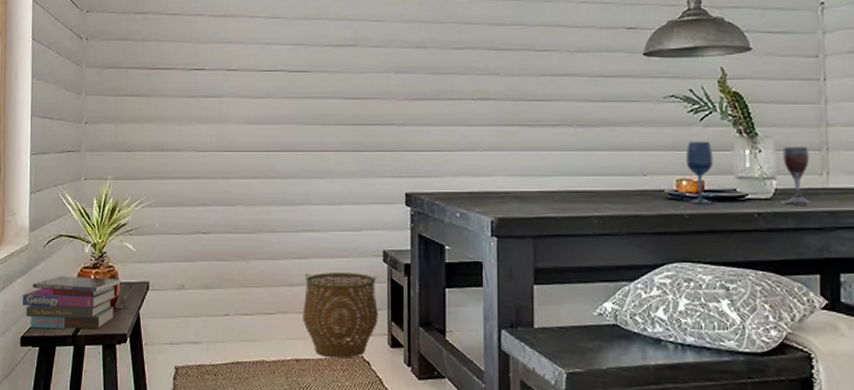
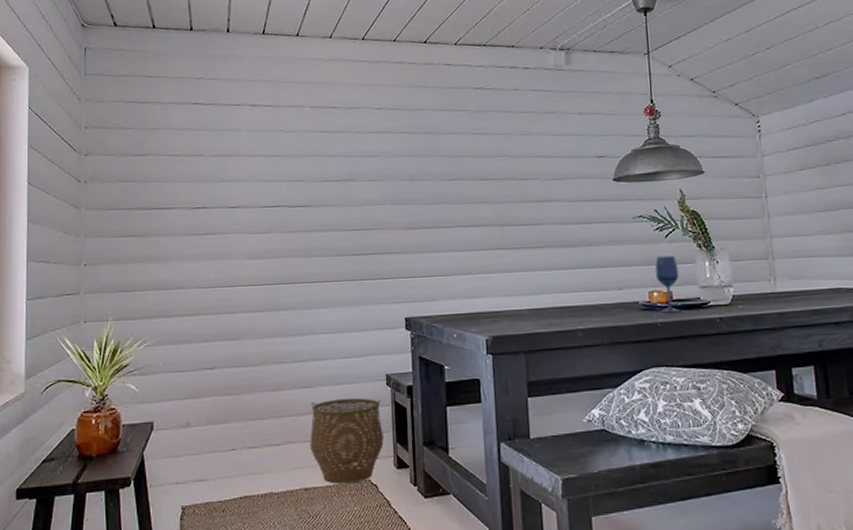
books: present [22,276,121,330] -> none [17,421,123,480]
cup: present [782,147,812,205] -> none [736,257,764,309]

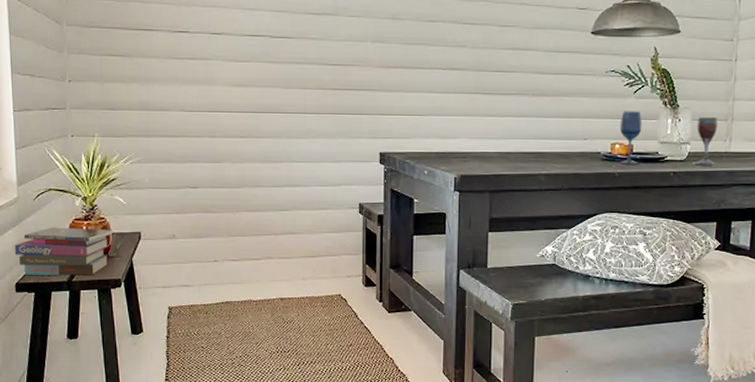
books: none [17,421,123,480] -> present [14,227,113,276]
basket: present [310,398,385,484] -> none [286,223,355,297]
cup: none [736,257,764,309] -> present [696,117,719,166]

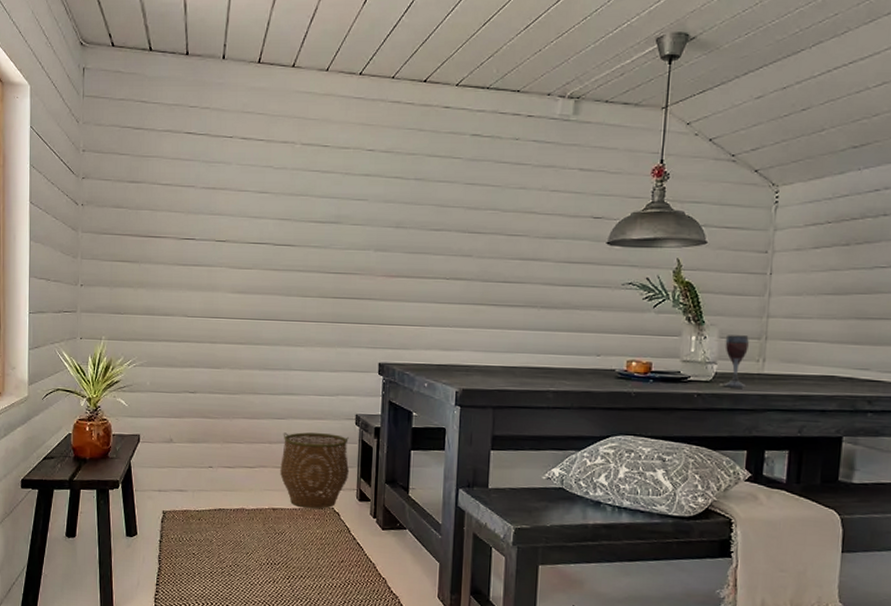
books: present [14,227,113,276] -> none [22,426,114,476]
basket: none [286,223,355,297] -> present [280,432,350,509]
wineglass: present [619,111,643,164] -> none [636,326,663,384]

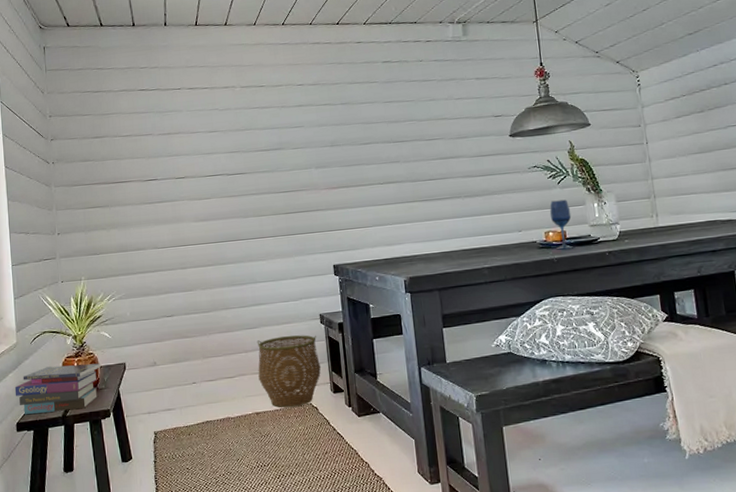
books: none [22,426,114,476] -> present [14,363,101,415]
wineglass: none [636,326,663,384] -> present [549,199,573,250]
cup: present [723,335,750,388] -> none [621,196,648,243]

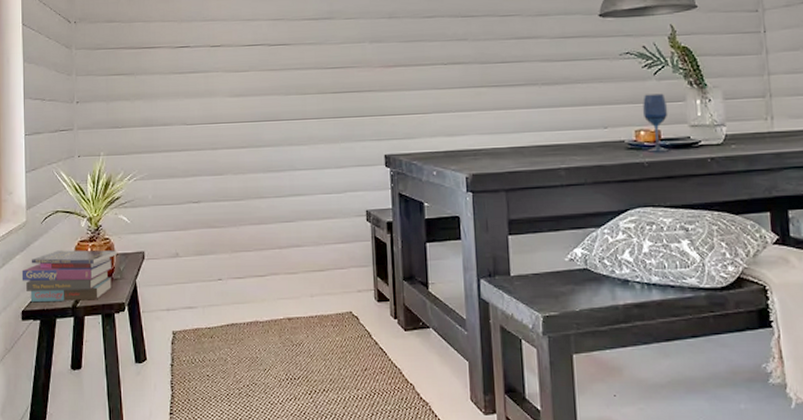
basket: present [256,335,322,408] -> none [292,233,365,315]

